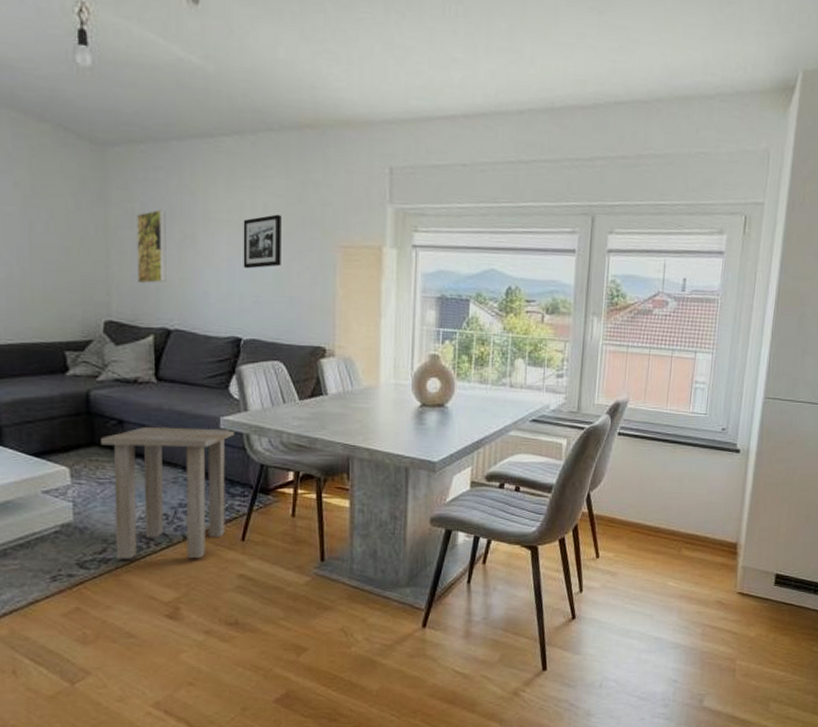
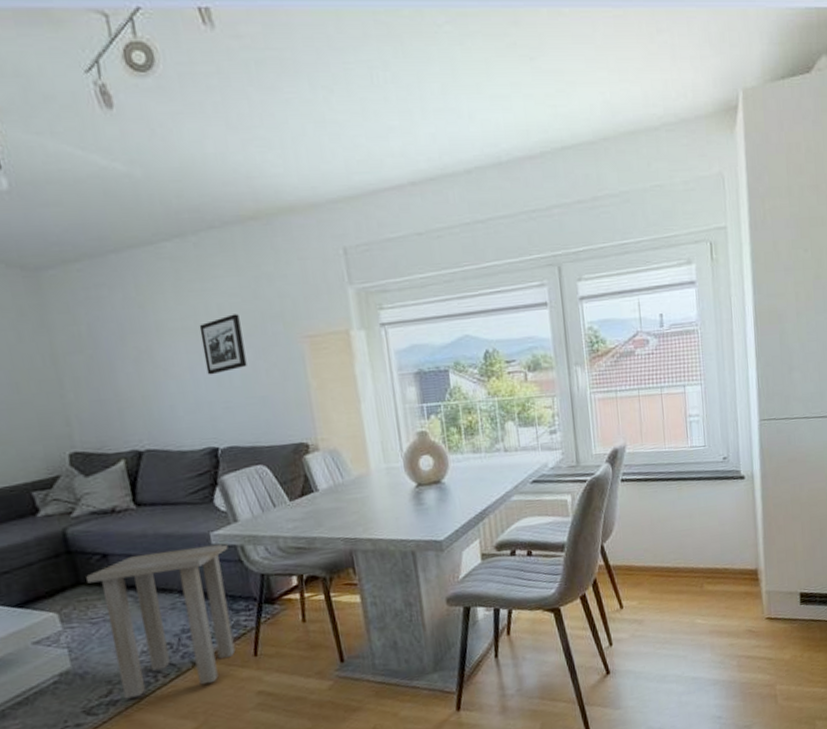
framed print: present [136,209,167,284] -> none [84,328,129,409]

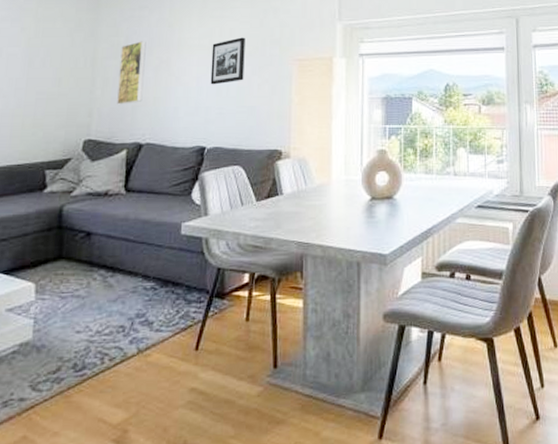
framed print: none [84,328,129,409] -> present [117,41,146,105]
side table: present [86,543,236,699] -> none [68,234,195,379]

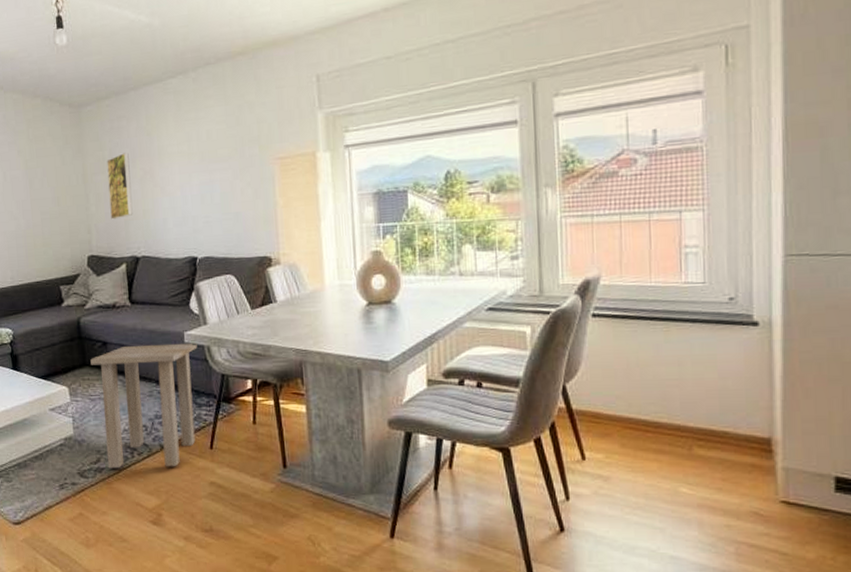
side table: none [68,234,195,379] -> present [90,342,197,469]
picture frame: present [210,37,245,85] -> none [191,139,226,193]

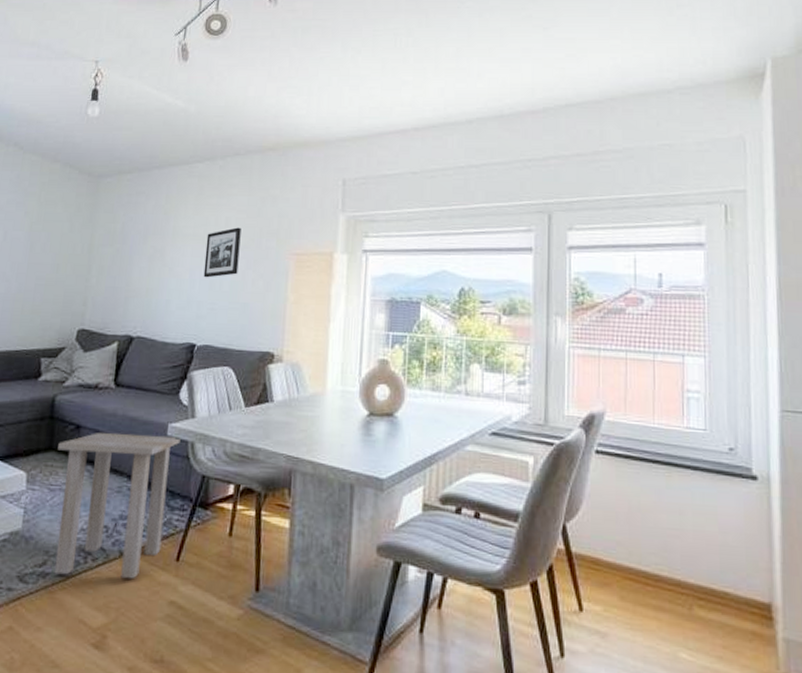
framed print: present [107,153,133,220] -> none [111,228,142,295]
picture frame: none [191,139,226,193] -> present [203,227,241,278]

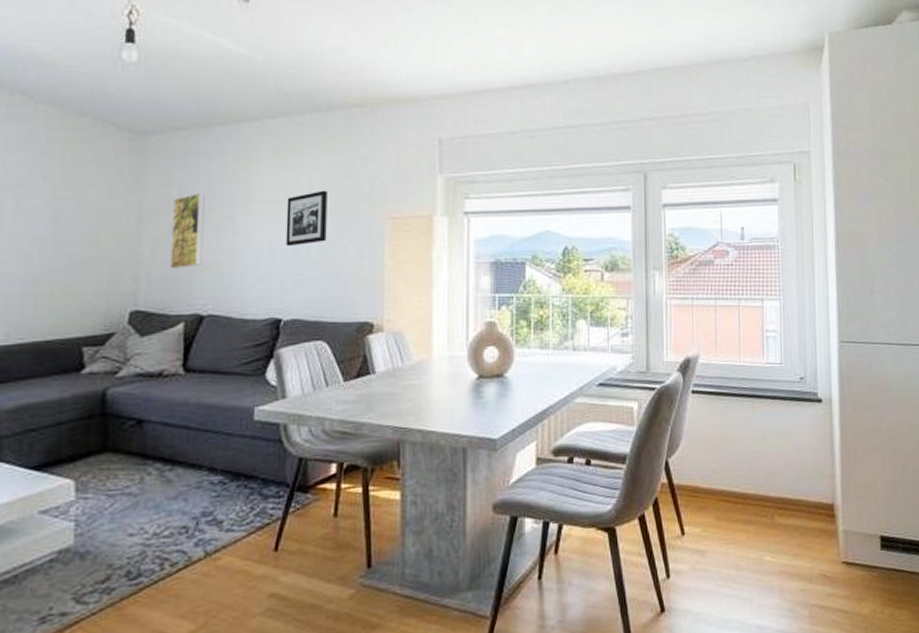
side table: present [54,432,181,579] -> none [115,420,271,588]
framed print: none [111,228,142,295] -> present [170,193,205,269]

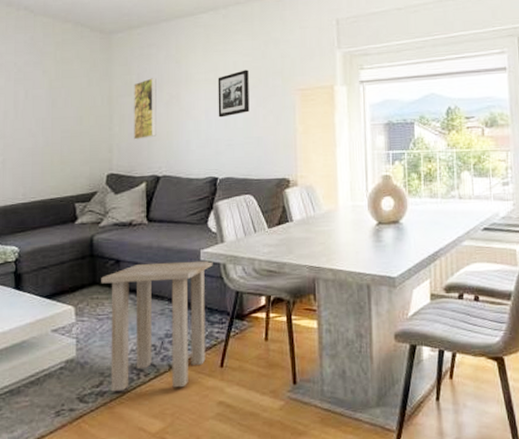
side table: none [115,420,271,588] -> present [101,260,213,392]

